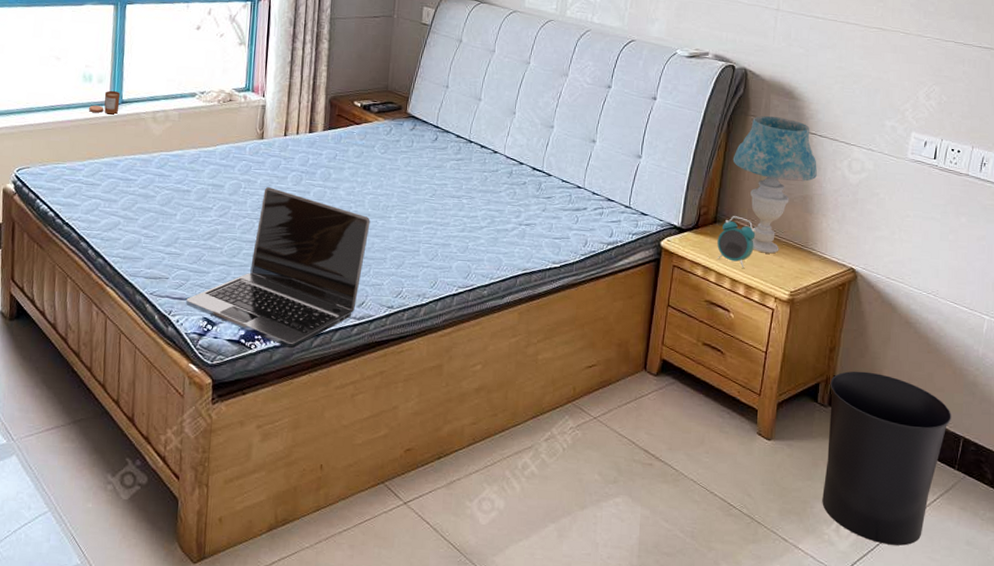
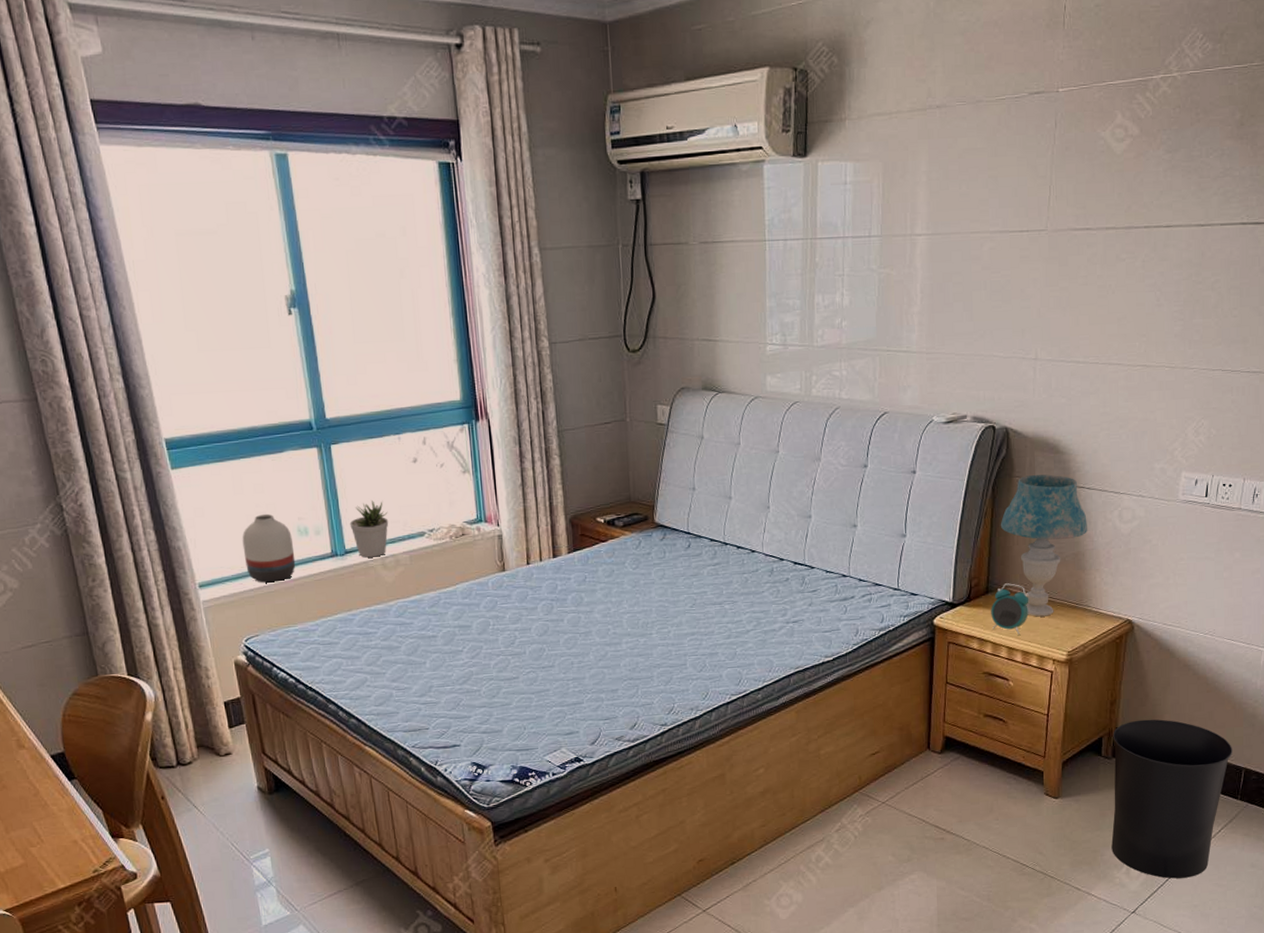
vase: none [31,57,77,121] -> present [242,513,296,583]
candle: present [88,90,121,115] -> none [310,541,344,567]
potted plant: none [130,59,166,110] -> present [349,501,389,558]
laptop: present [186,186,370,349] -> none [451,620,632,781]

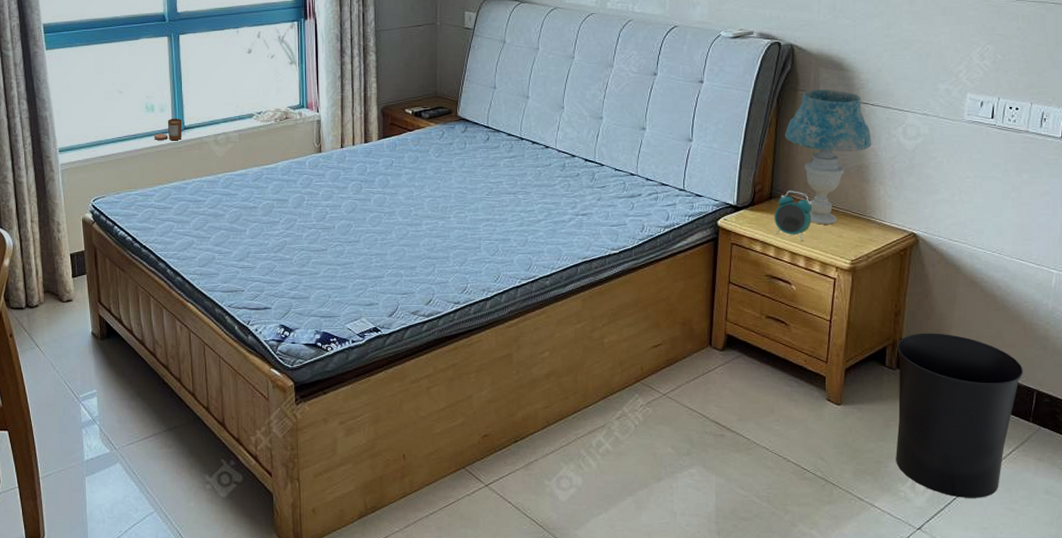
vase: present [242,513,296,583] -> none [98,91,141,151]
candle: none [310,541,344,567] -> present [153,118,182,141]
potted plant: present [349,501,389,558] -> none [190,84,223,134]

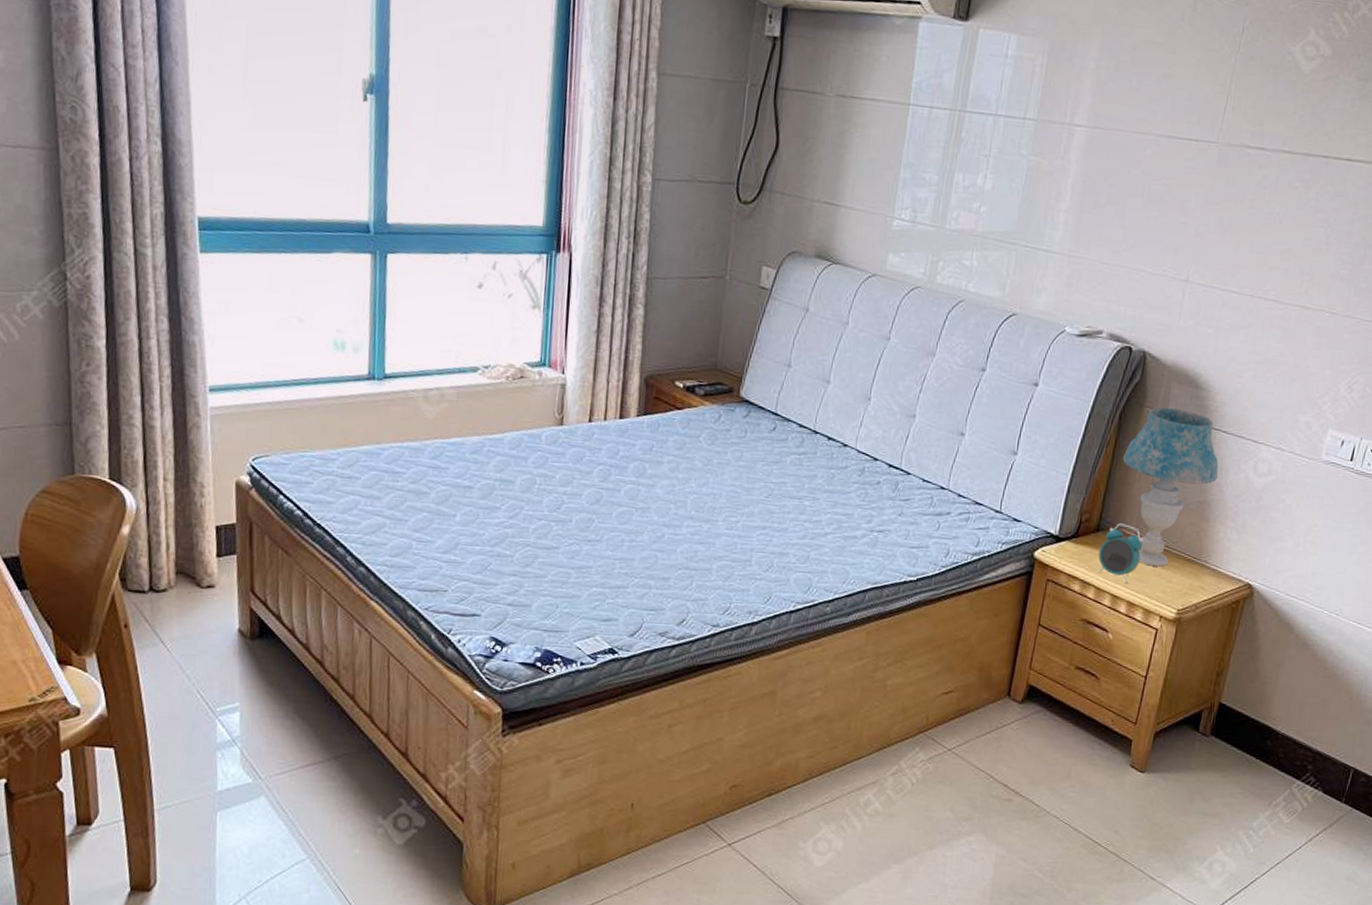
candle: present [153,118,182,141] -> none [341,362,383,392]
waste bin: present [896,333,1023,498] -> none [1195,697,1343,883]

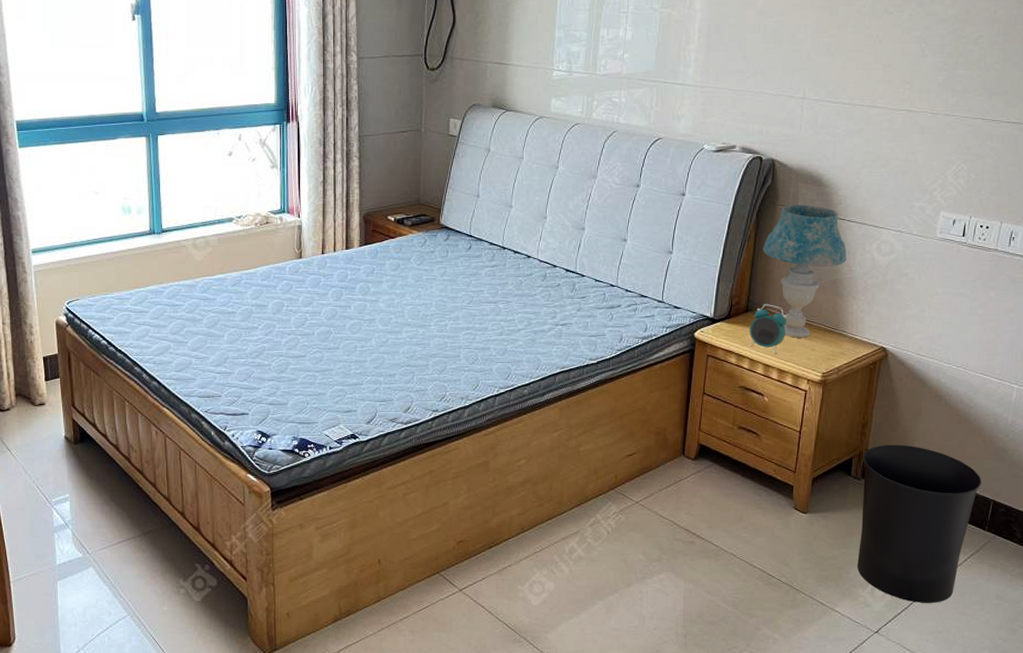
waste bin: none [1195,697,1343,883] -> present [857,444,981,603]

